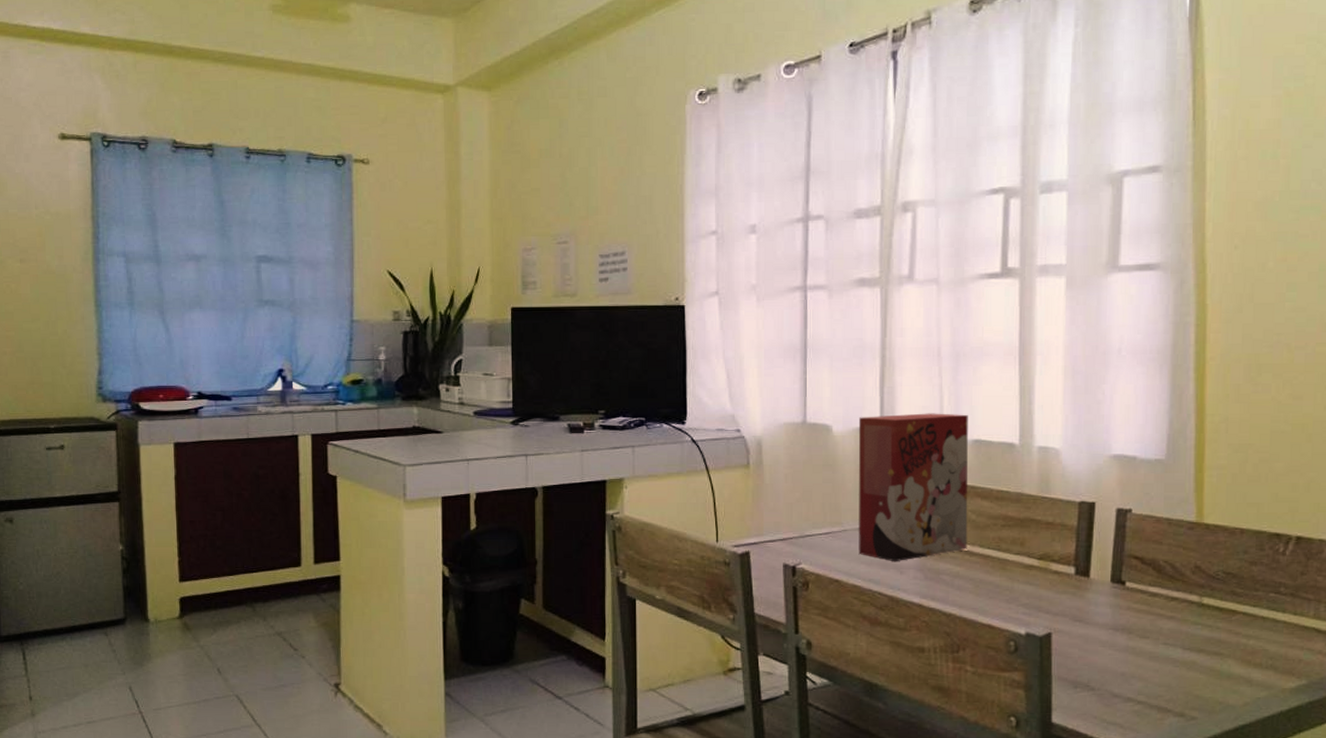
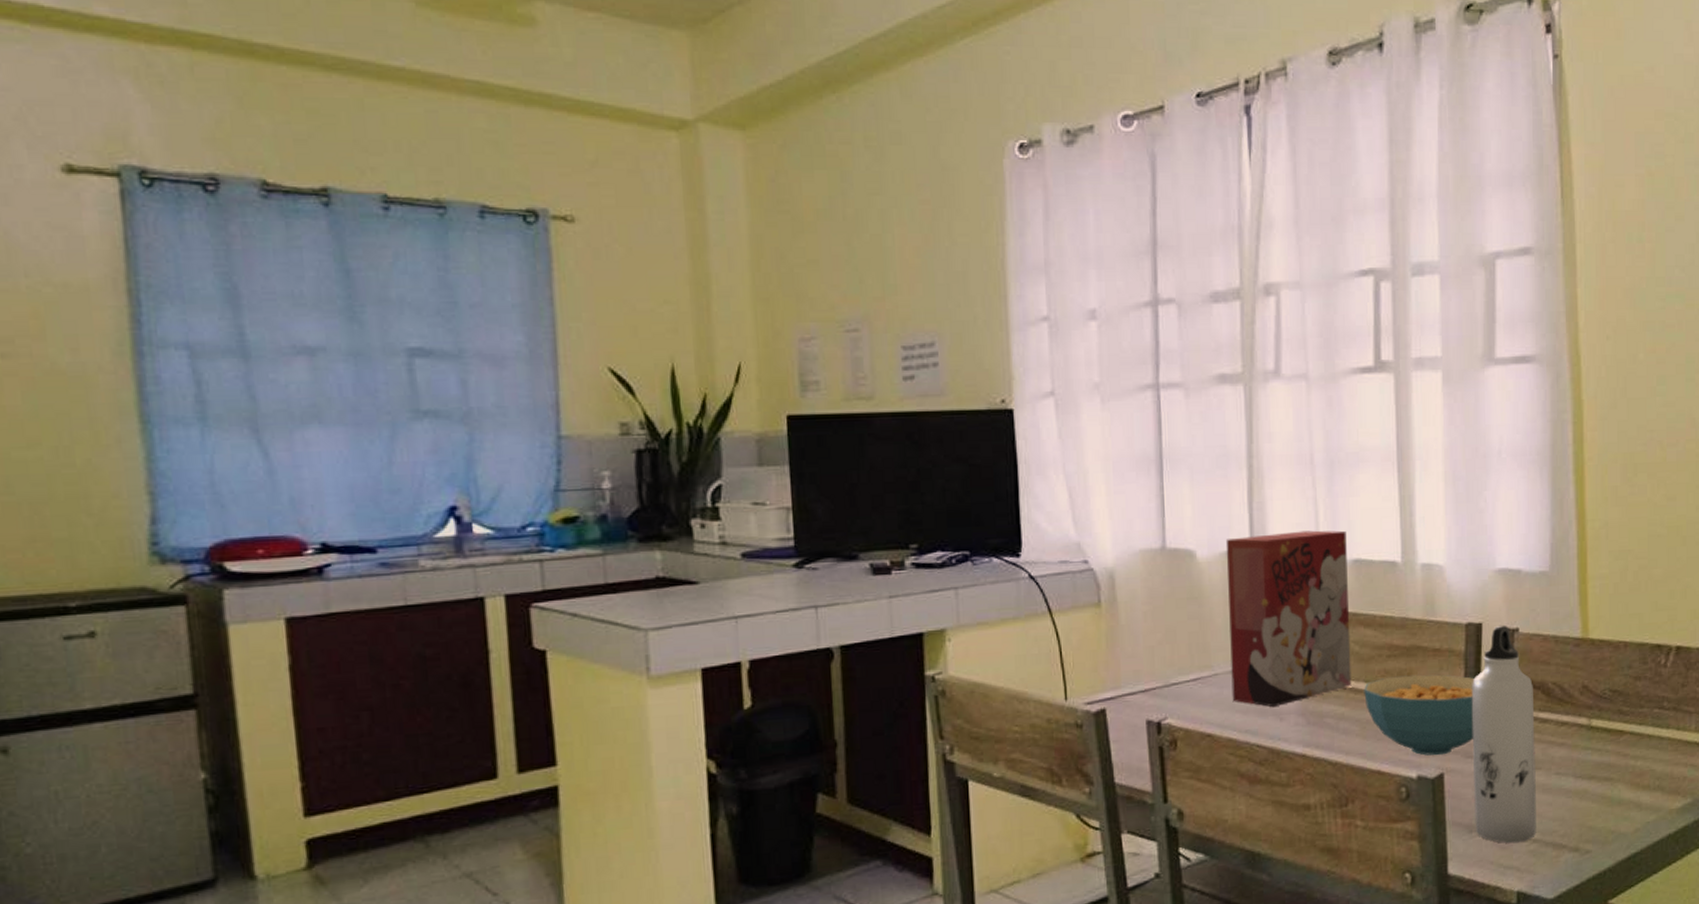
cereal bowl: none [978,544,1086,617] -> present [1364,674,1475,756]
water bottle: none [1080,505,1145,702] -> present [1471,625,1537,844]

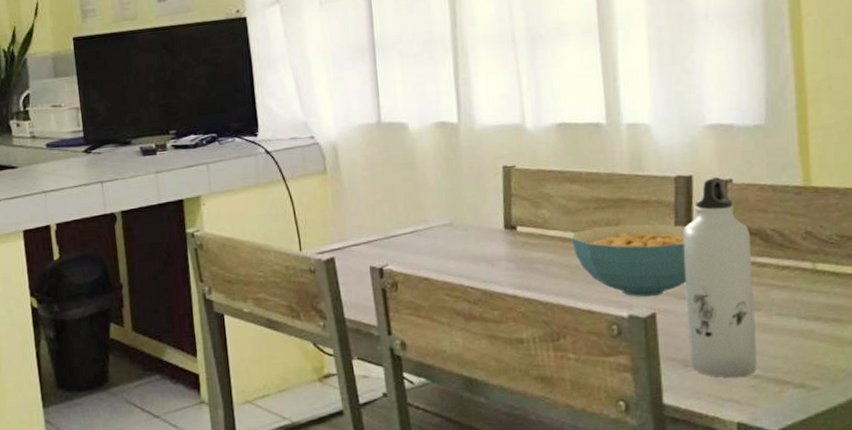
cereal box: present [1225,530,1352,708] -> none [435,98,560,255]

